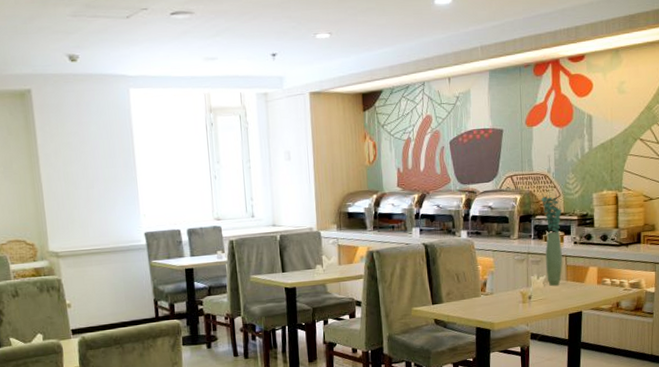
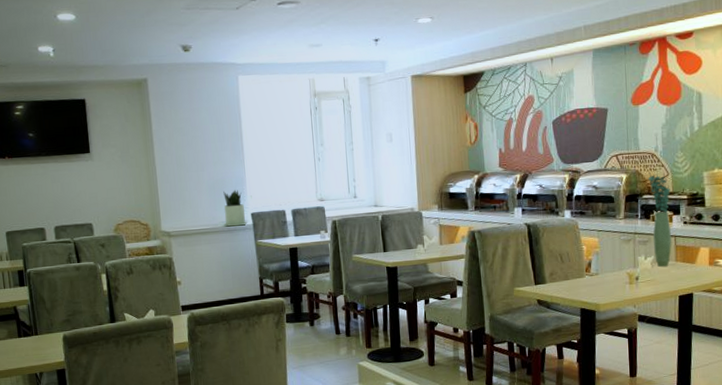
planter: none [115,208,141,247] -> present [223,190,248,227]

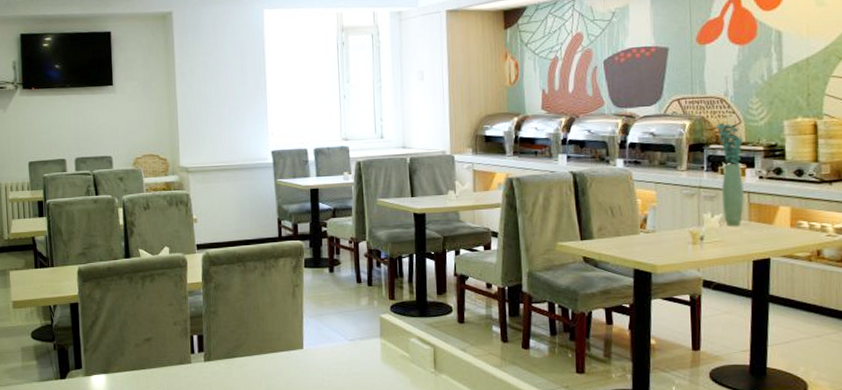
planter: present [223,190,248,227] -> none [243,126,268,164]

